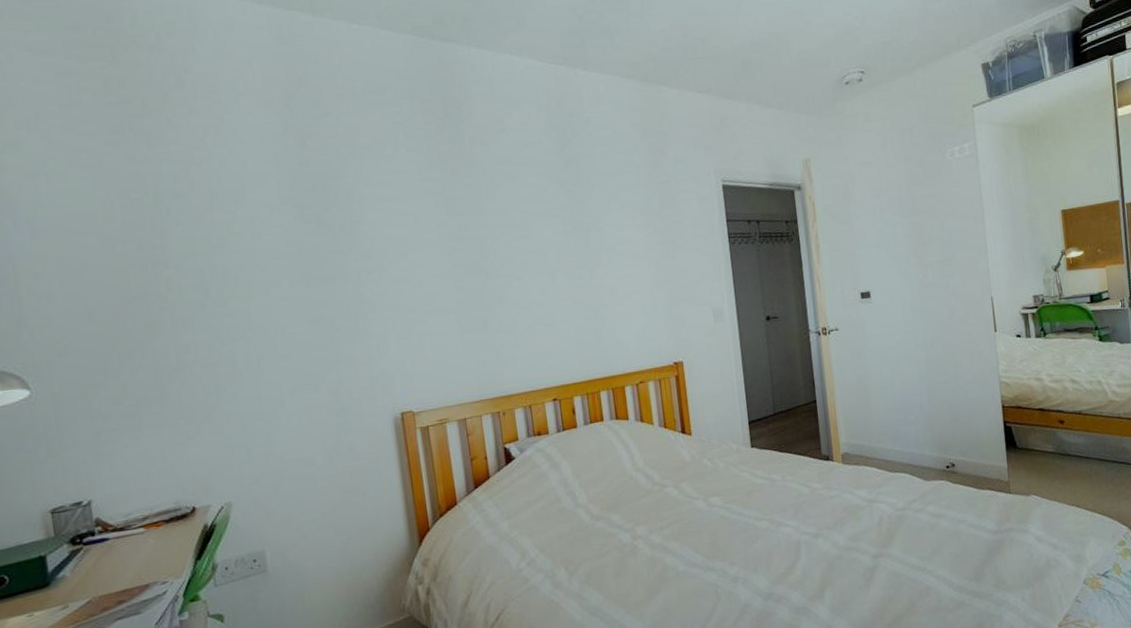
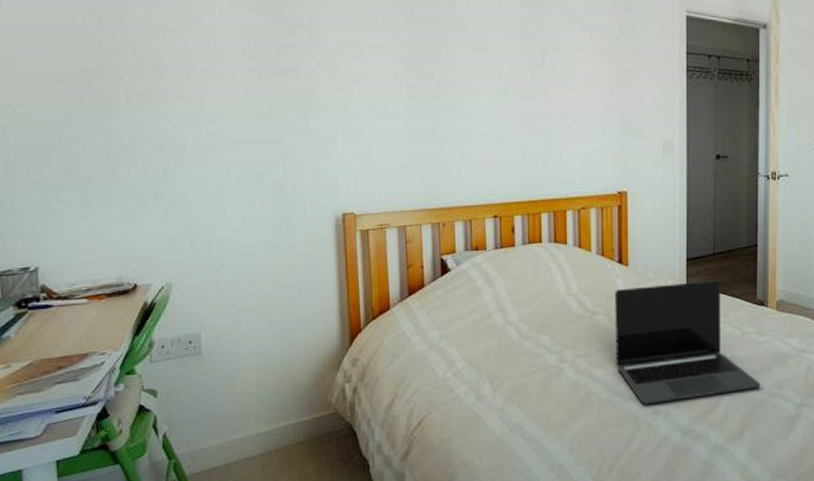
laptop: none [681,440,836,573] -> present [615,280,761,405]

